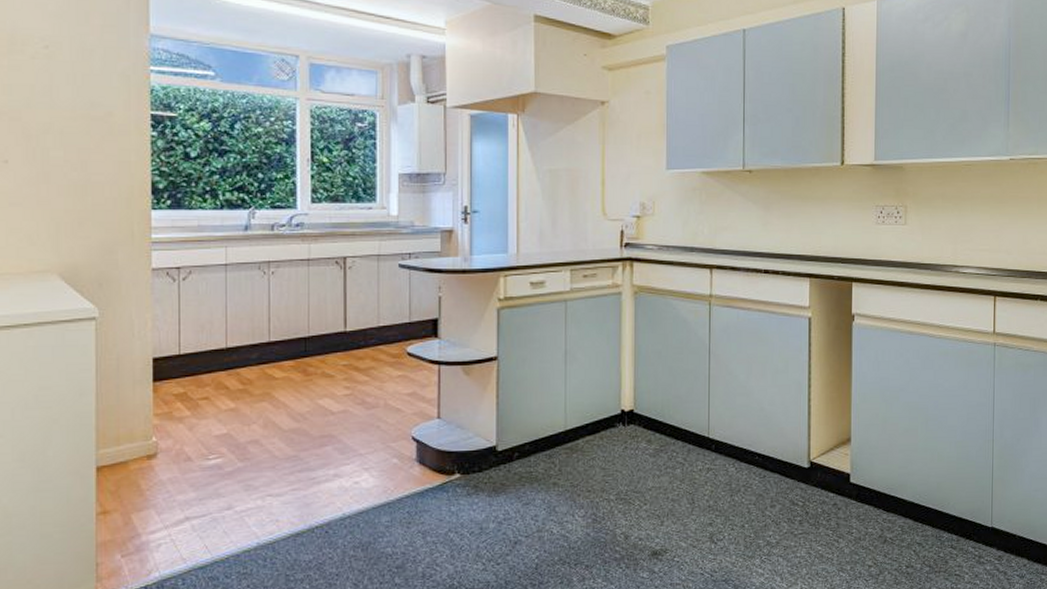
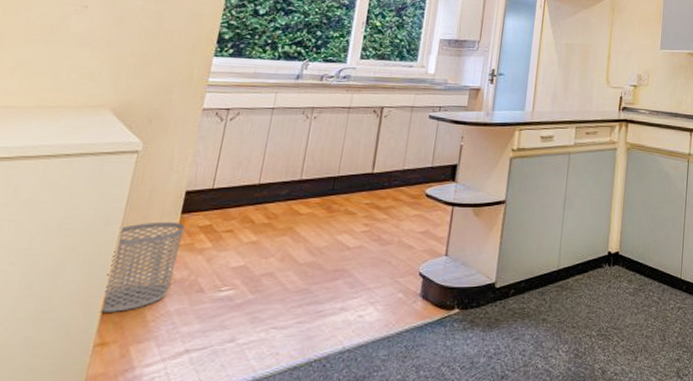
waste bin: none [93,390,159,482] -> present [98,221,185,313]

